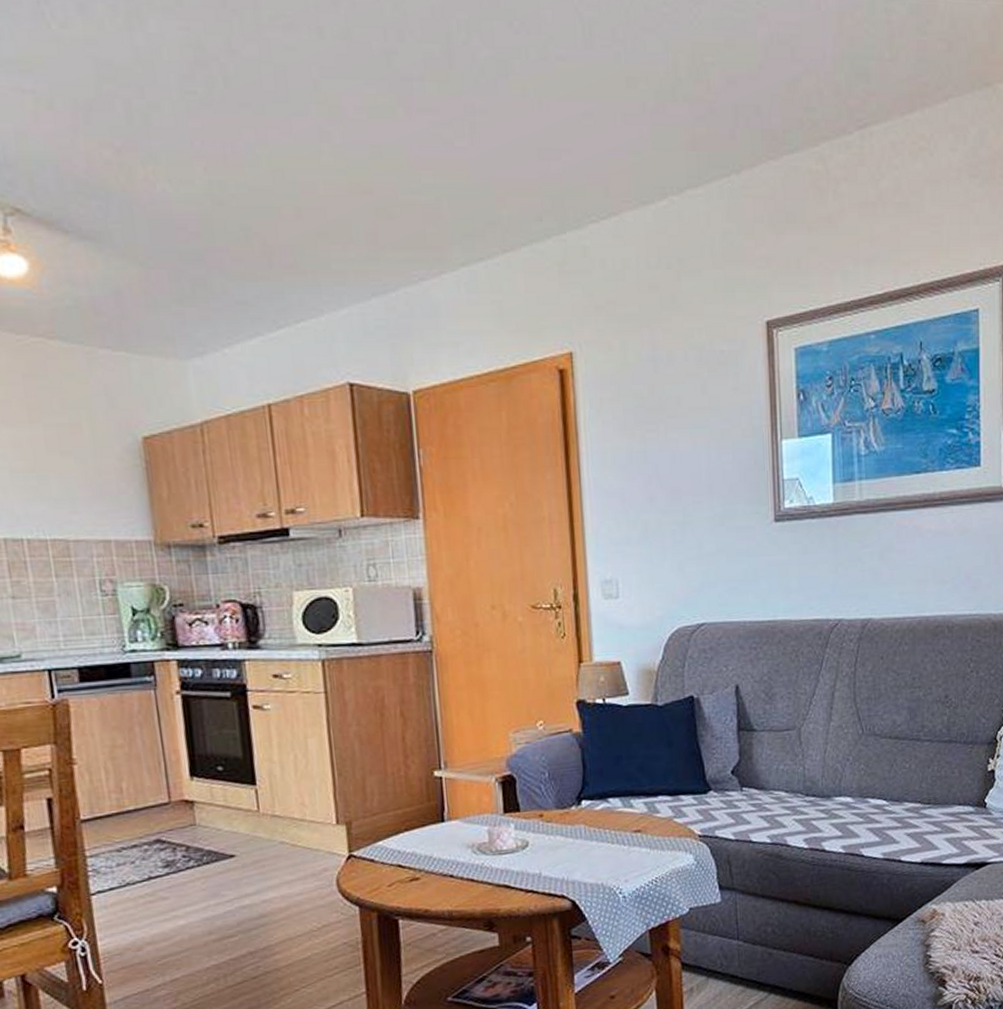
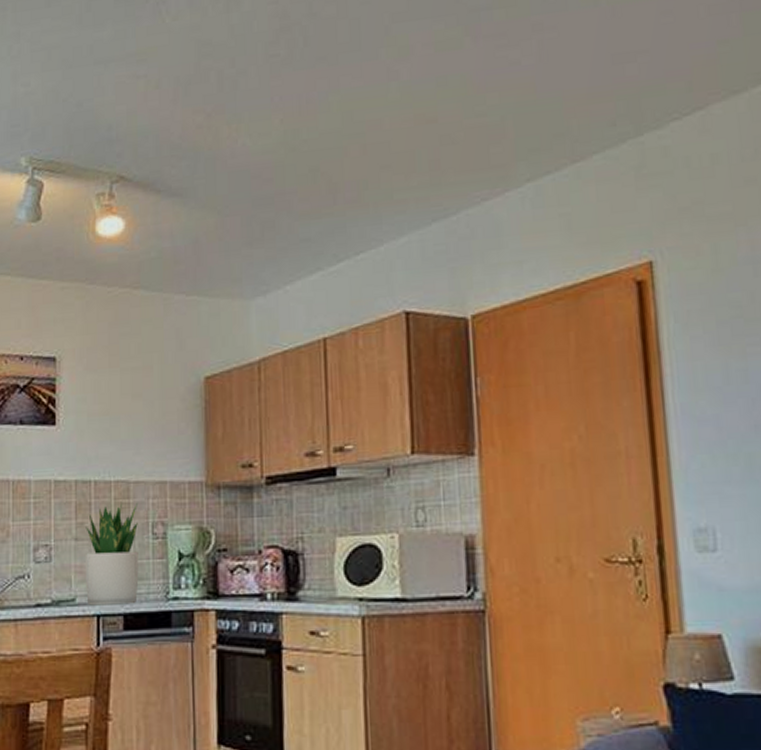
planter: none [23,559,91,661] -> present [85,501,139,606]

